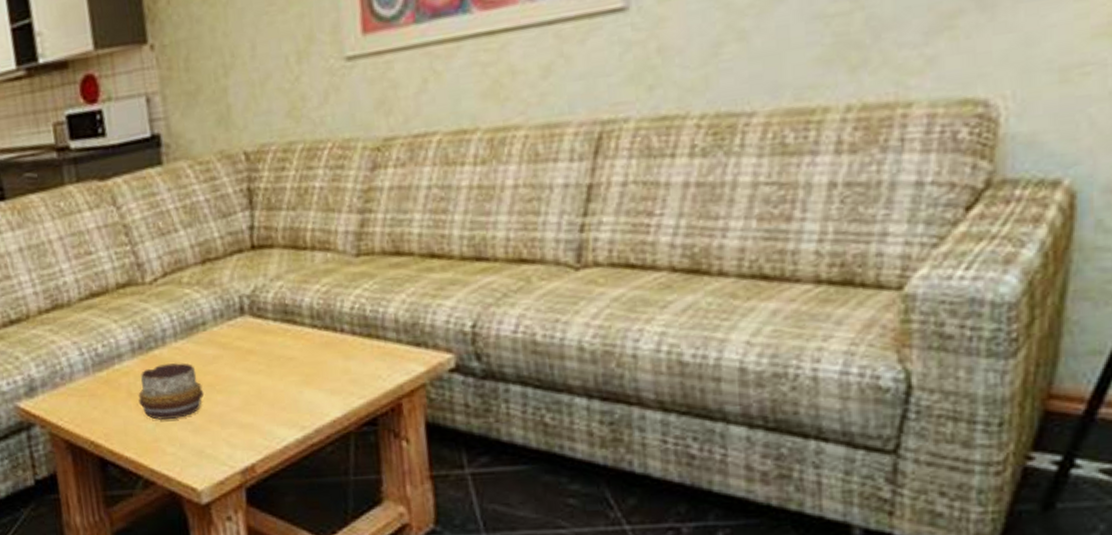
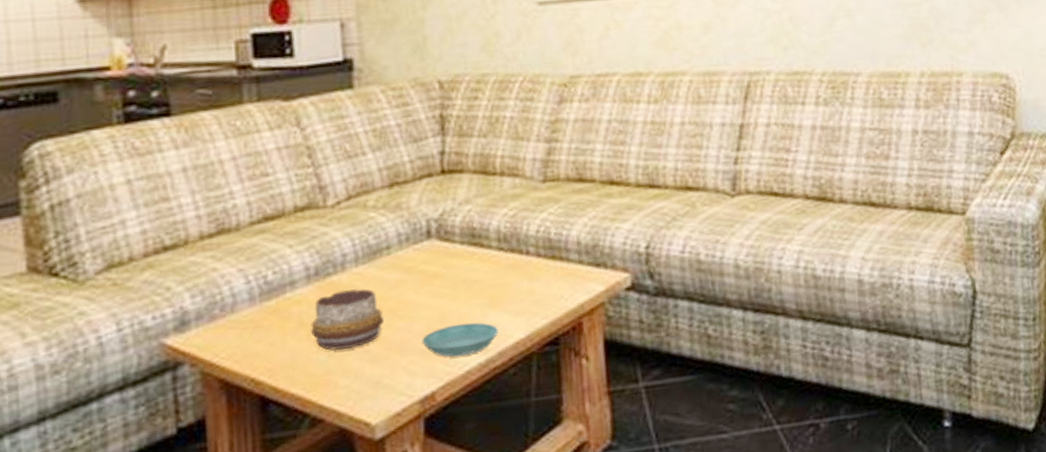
saucer: none [240,399,315,432] -> present [422,322,499,357]

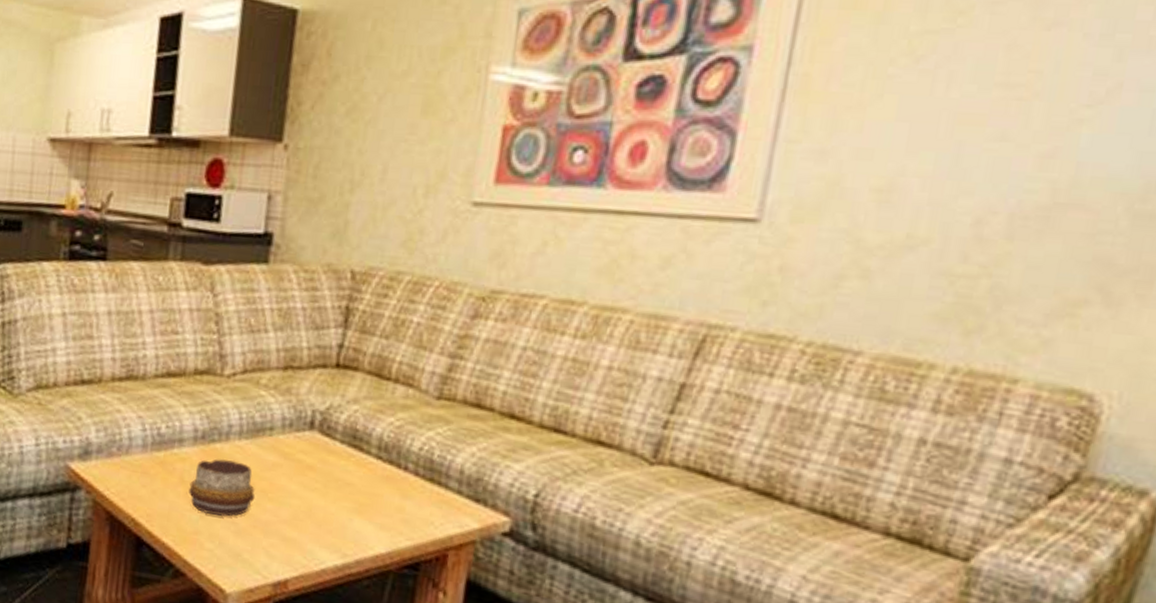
saucer: present [422,322,499,357] -> none [285,520,361,555]

